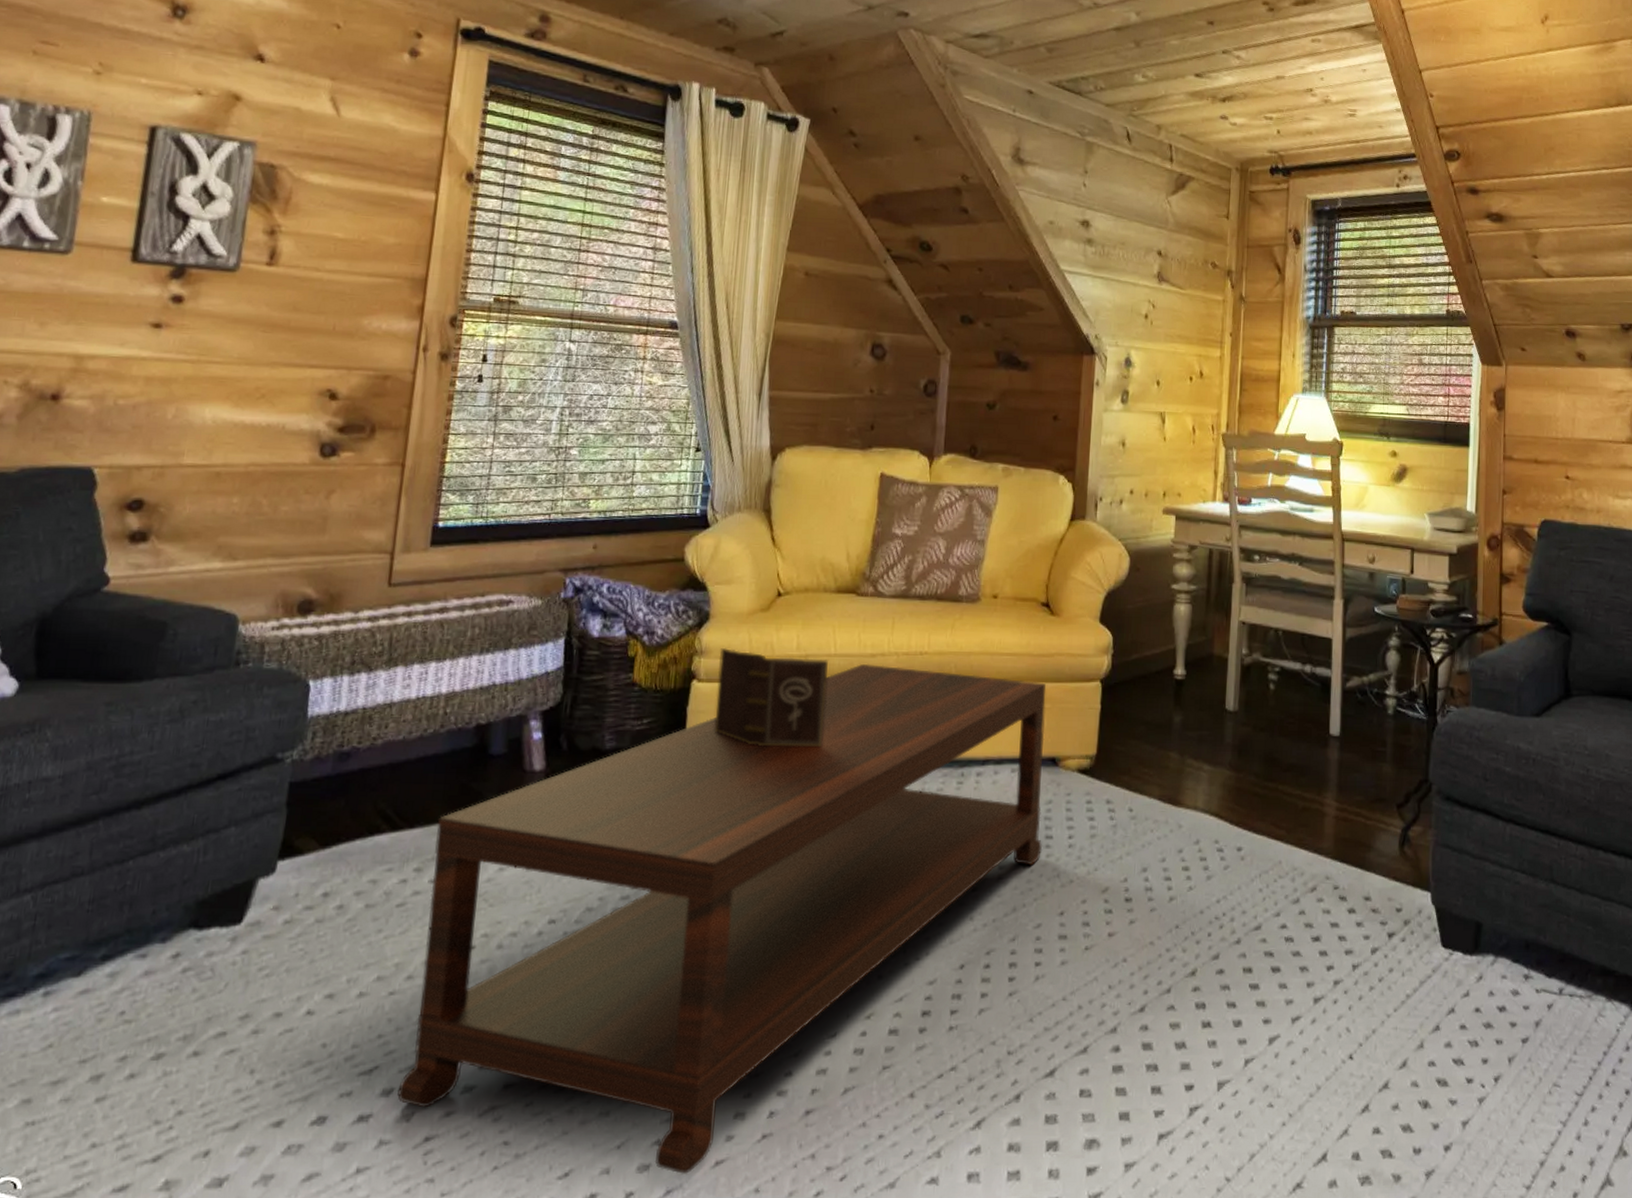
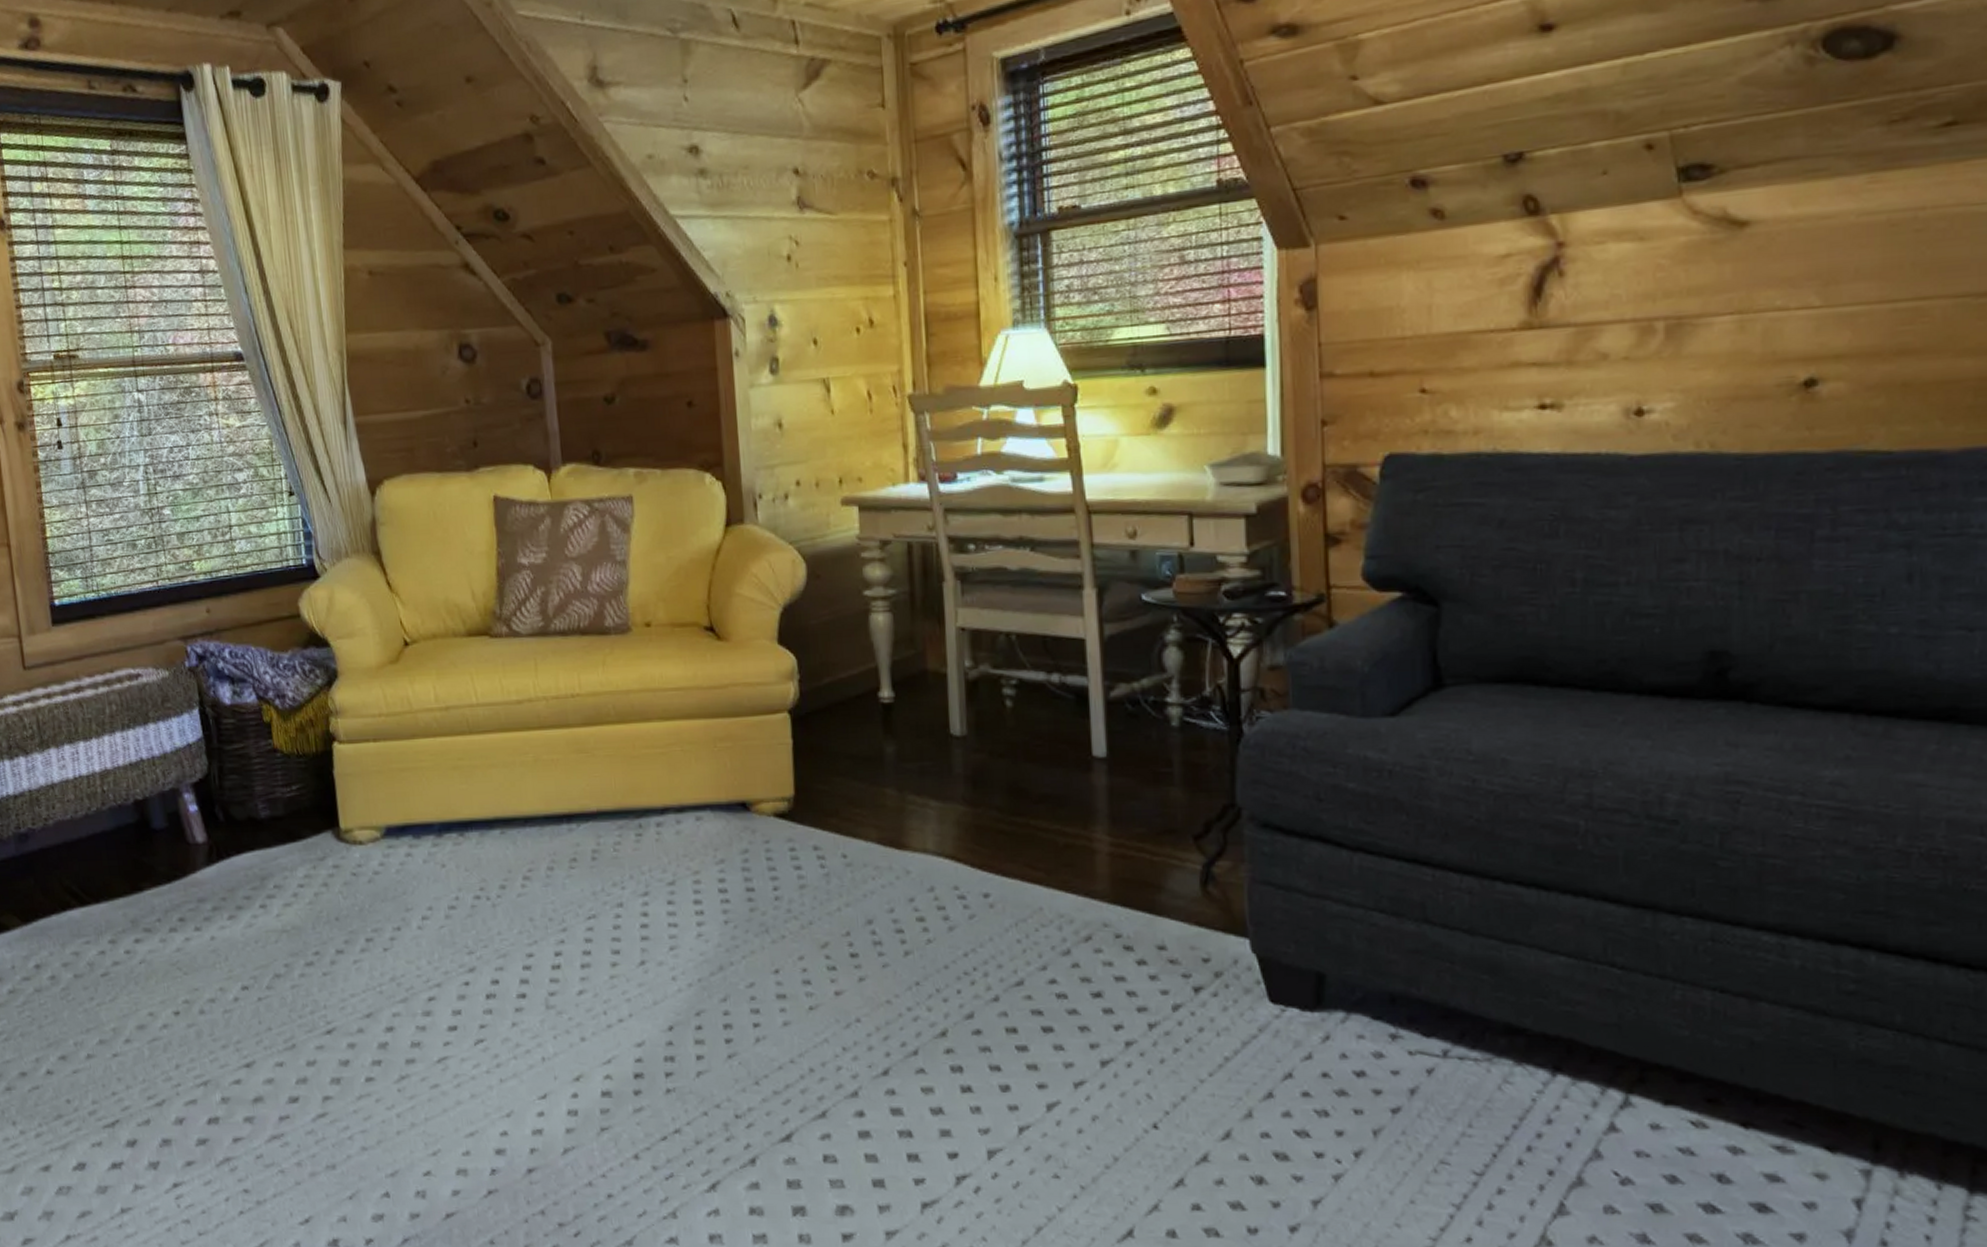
coffee table: present [397,663,1047,1174] -> none [119,711,745,1224]
book: present [714,647,828,748] -> none [355,705,481,806]

